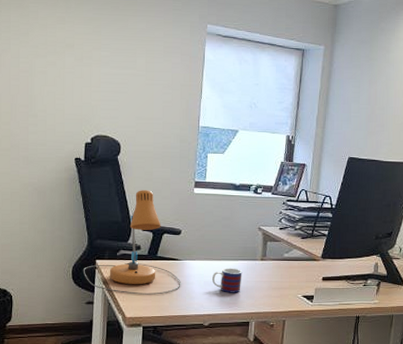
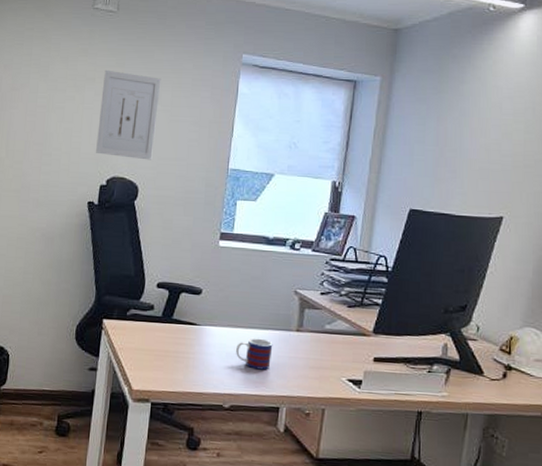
wall art: none [79,37,136,120] -> present [96,69,161,160]
desk lamp: present [83,190,181,295] -> none [87,240,199,365]

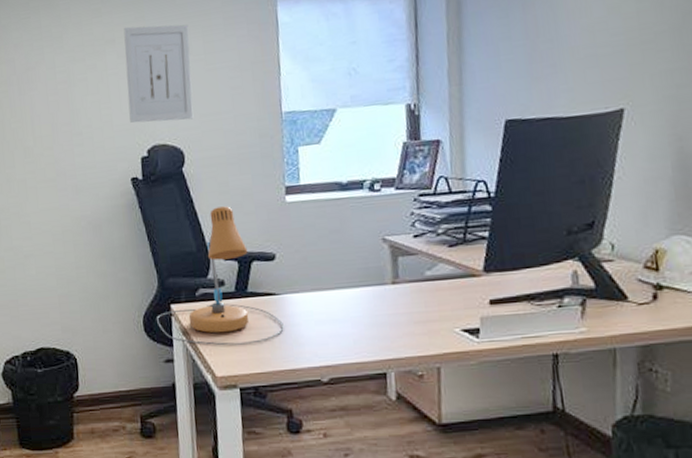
desk lamp: none [87,240,199,365] -> present [156,206,284,346]
mug: present [236,337,273,370] -> none [325,298,369,334]

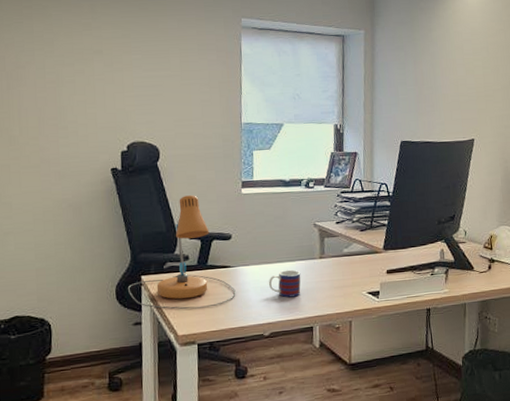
wall art: present [123,24,194,123] -> none [111,41,169,123]
mug: none [325,298,369,334] -> present [269,269,301,298]

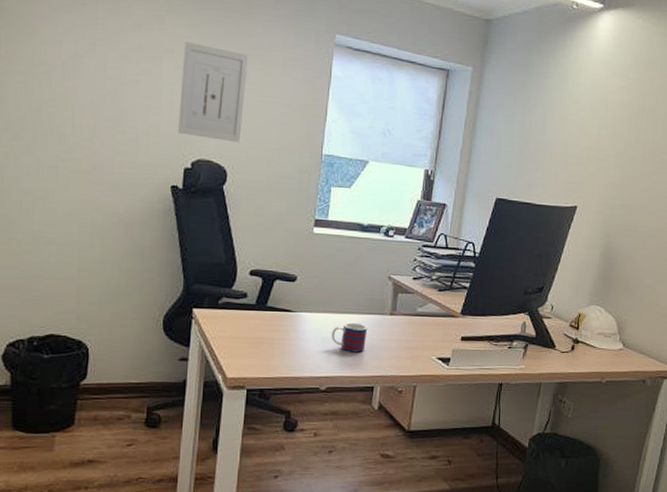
wall art: none [111,41,169,123] -> present [178,41,249,143]
desk lamp: present [127,195,236,310] -> none [176,227,295,352]

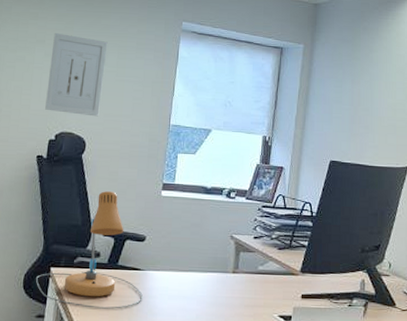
desk lamp: none [176,227,295,352] -> present [35,191,143,309]
mug: present [332,322,368,353] -> none [177,280,212,310]

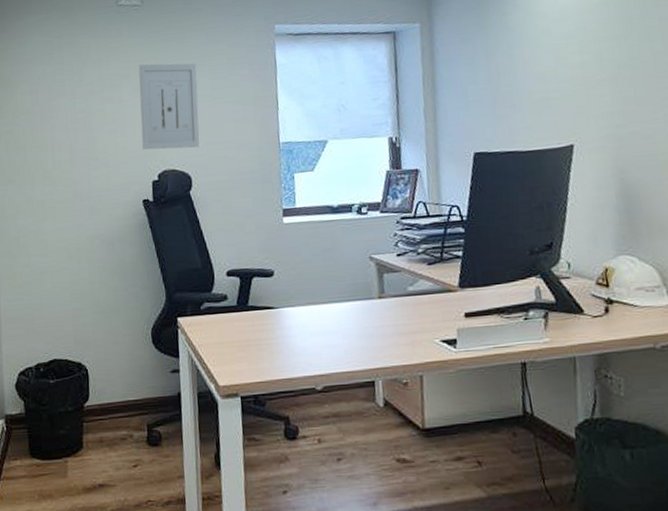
desk lamp: present [35,191,143,309] -> none [163,226,282,357]

